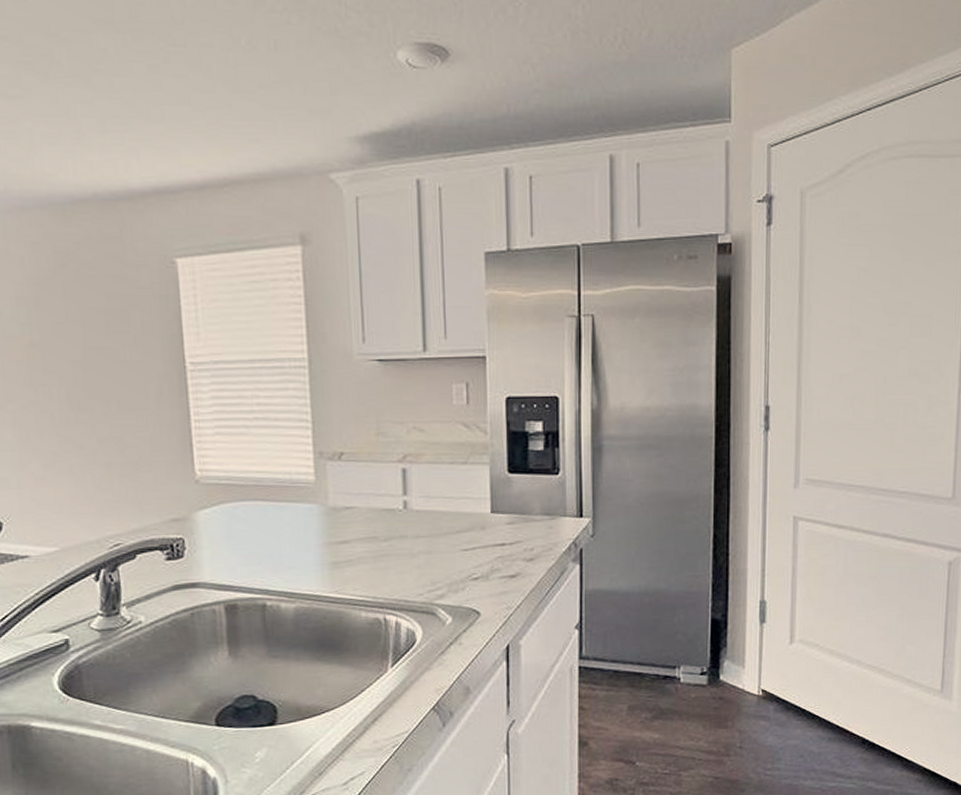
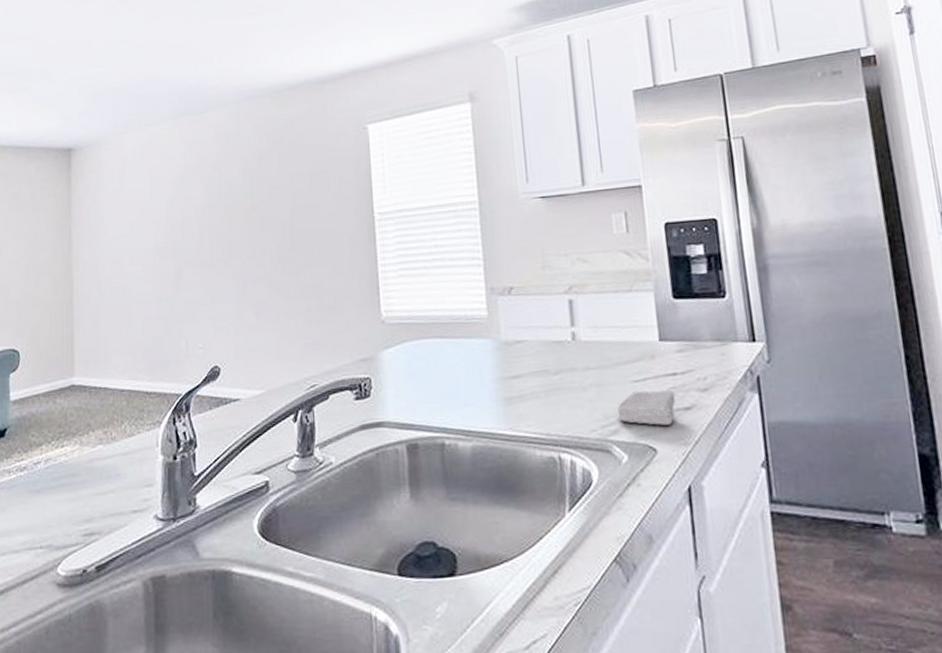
soap bar: none [445,559,502,591] -> present [617,390,676,426]

